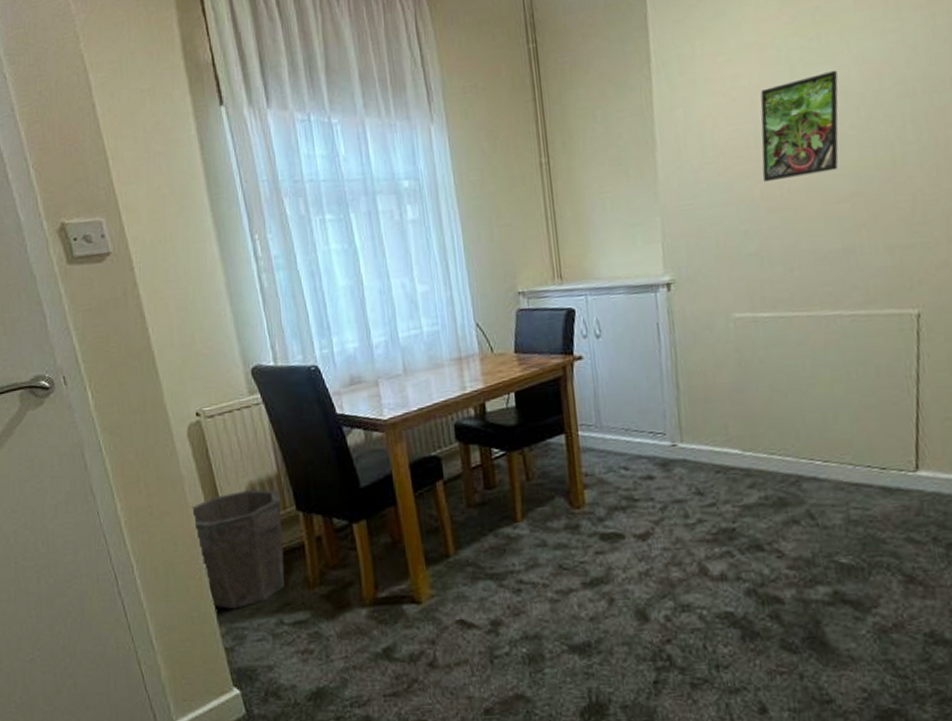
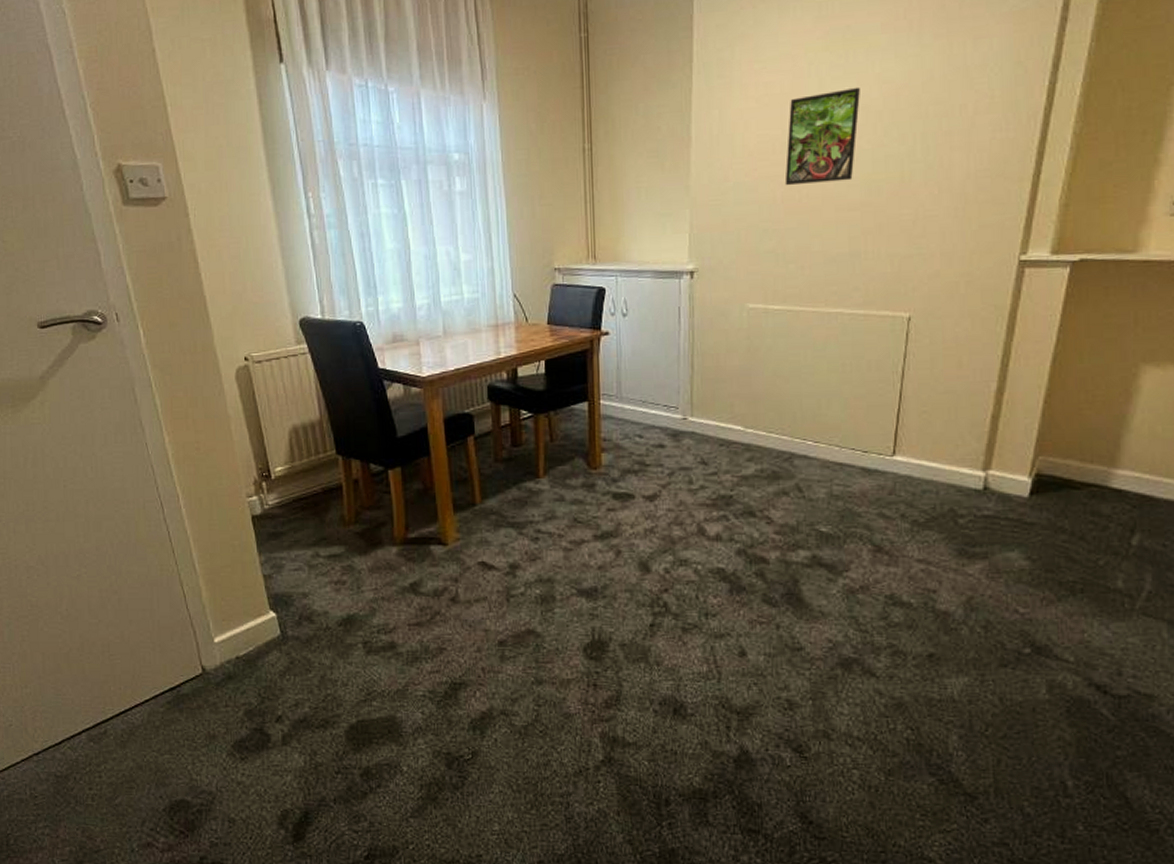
waste bin: present [190,489,285,610] -> none [236,433,323,541]

